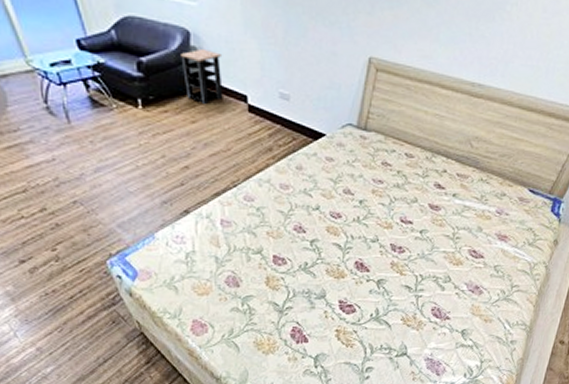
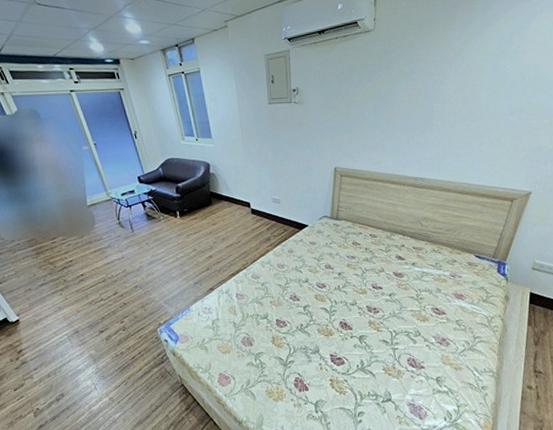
side table: present [181,48,223,105] -> none [204,173,234,212]

